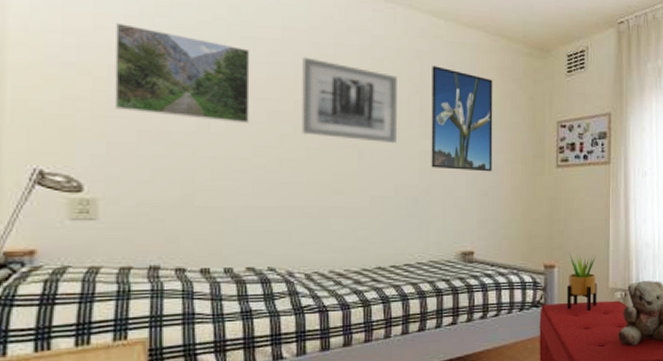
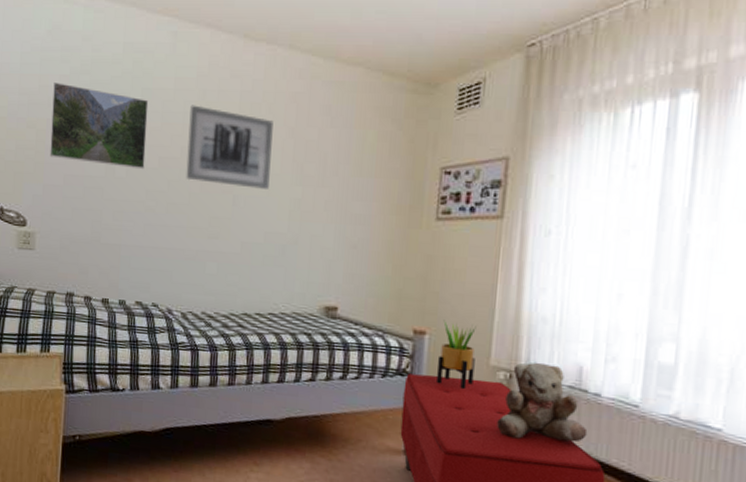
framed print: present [431,66,493,172] -> none [300,108,371,223]

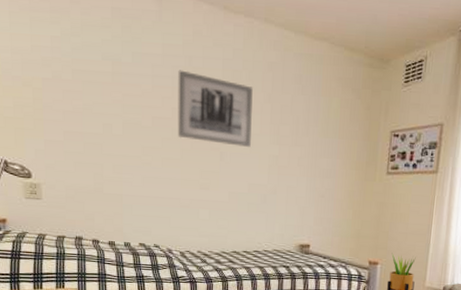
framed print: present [49,83,149,170] -> none [46,43,139,128]

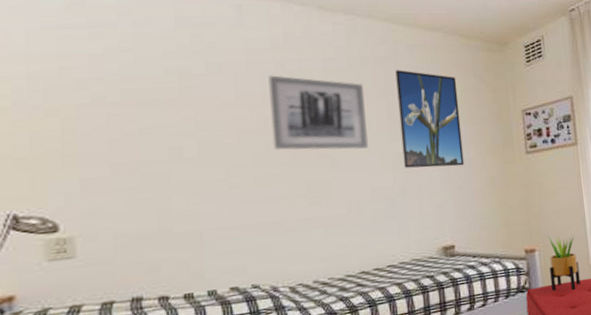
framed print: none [278,77,335,176] -> present [395,70,465,168]

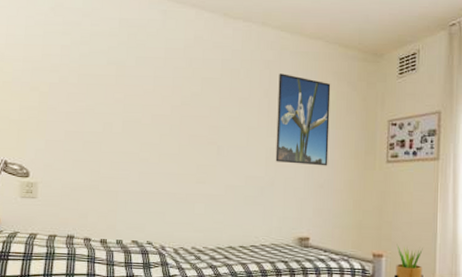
wall art: present [268,75,368,151] -> none [176,71,251,140]

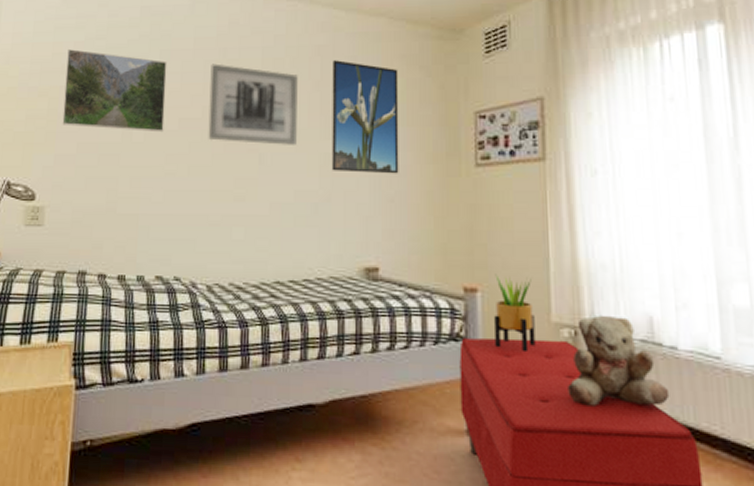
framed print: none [52,52,142,126] -> present [62,49,167,133]
wall art: none [176,71,251,140] -> present [208,63,298,145]

